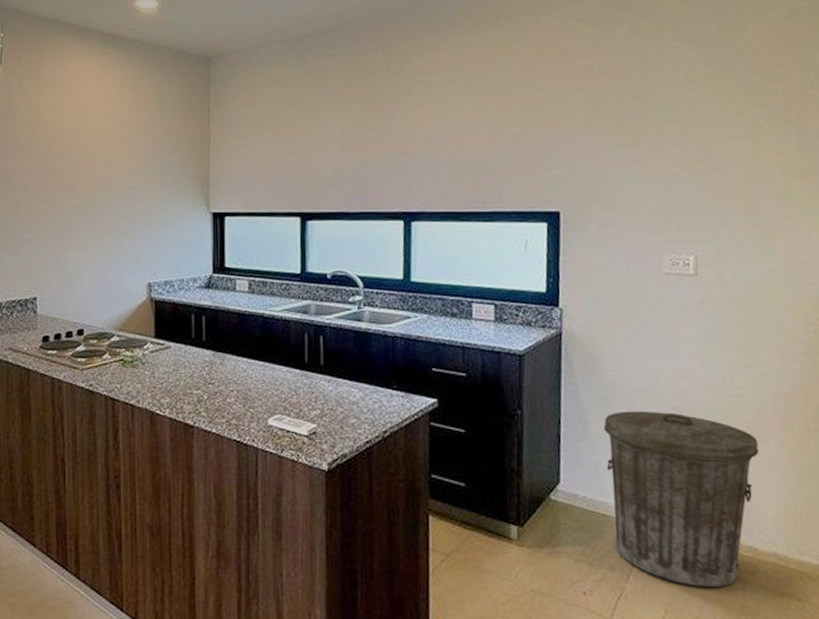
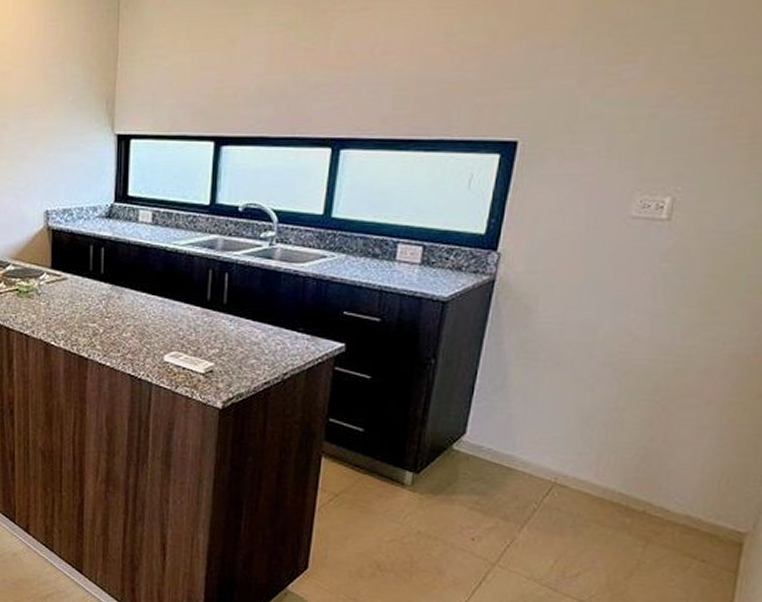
trash can: present [603,411,759,588] -> none [513,365,698,544]

